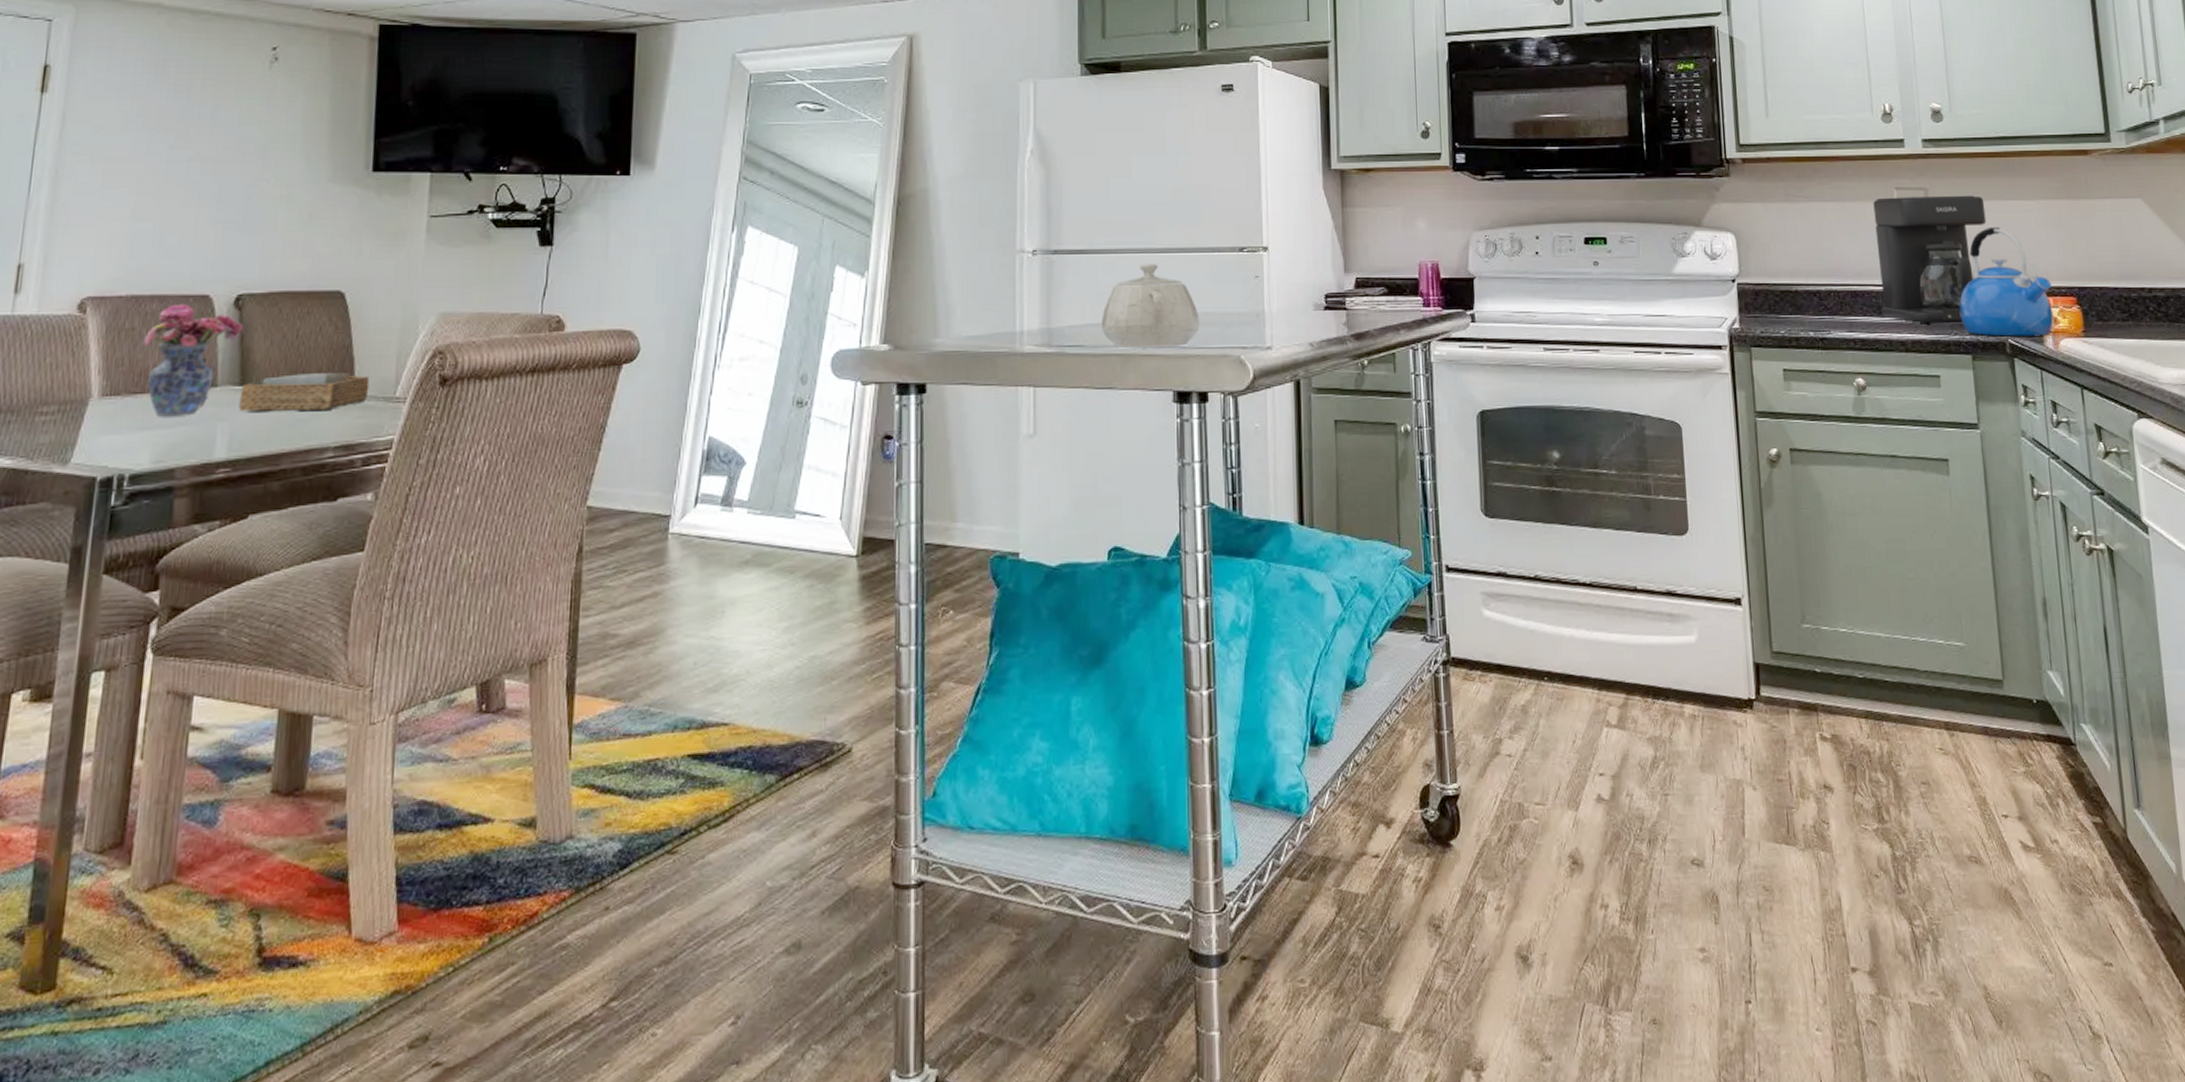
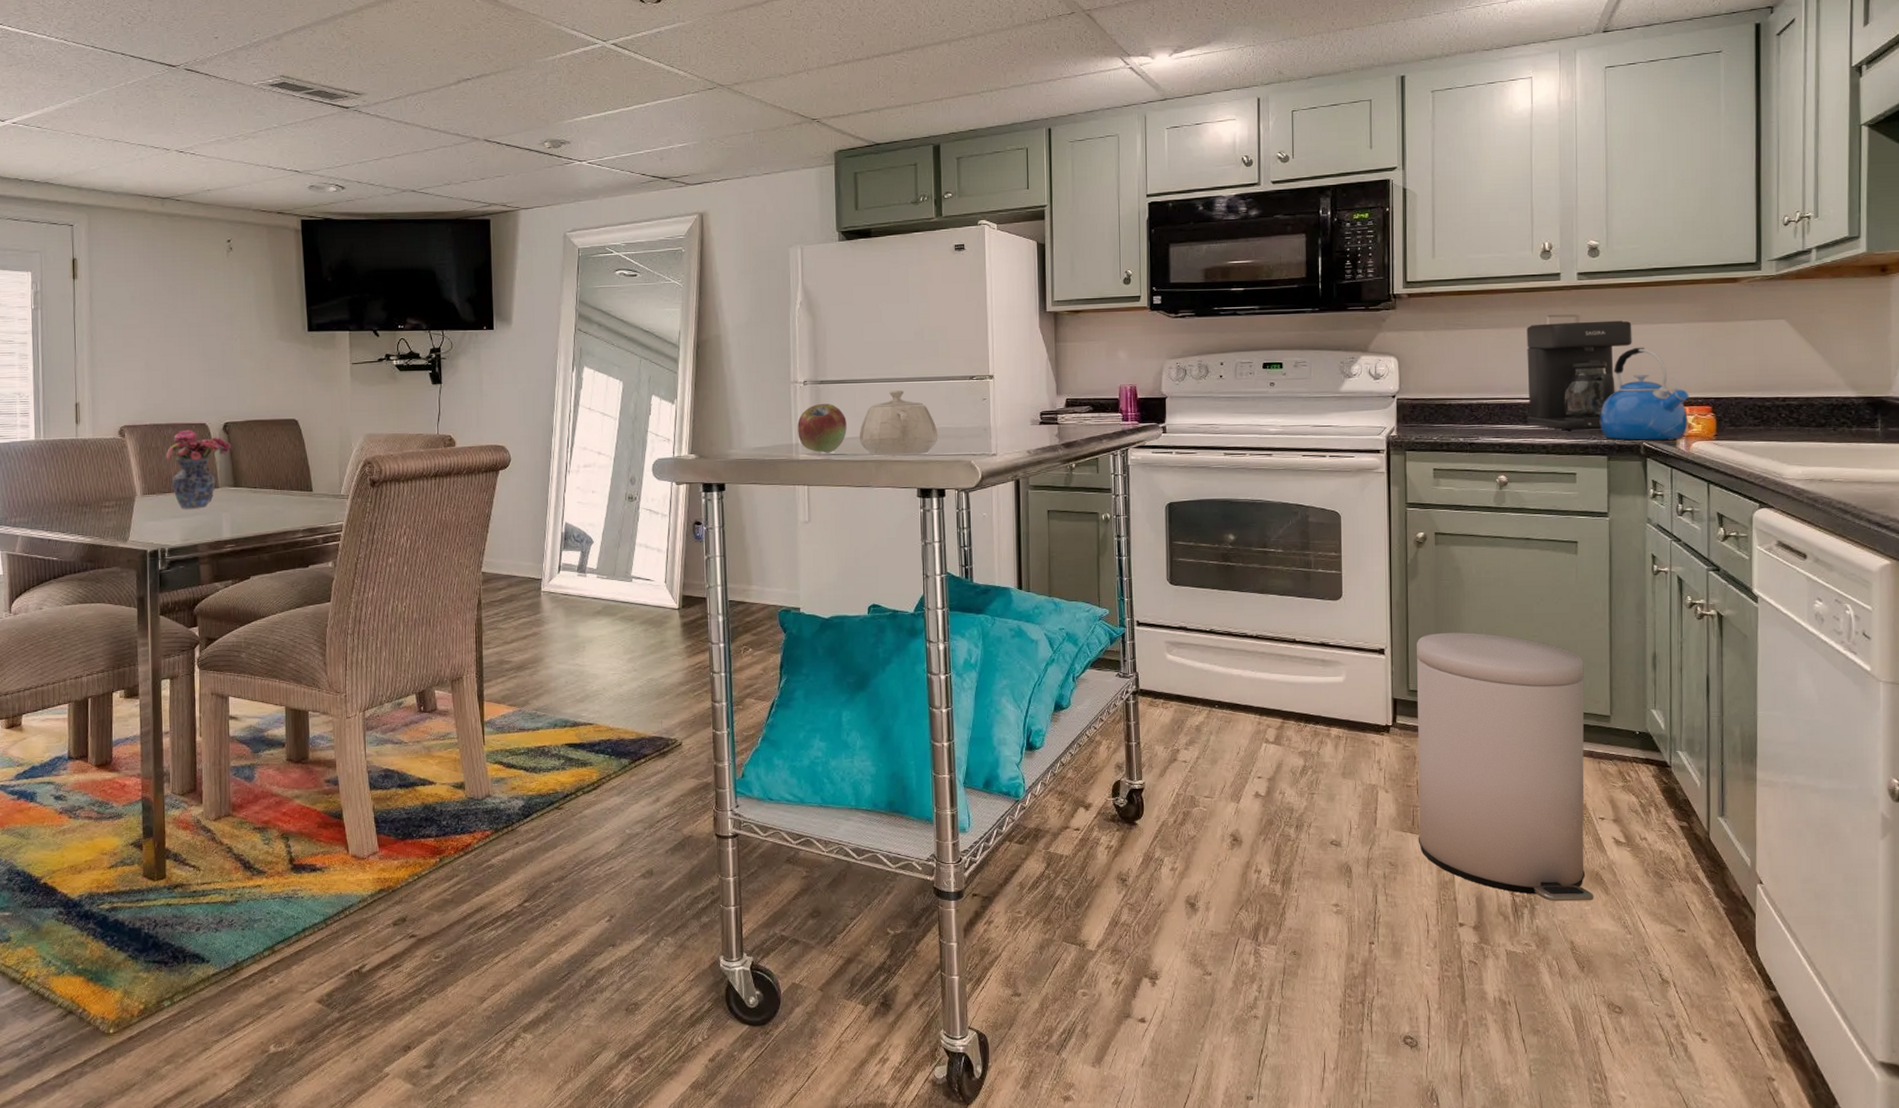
napkin holder: present [239,373,370,412] -> none [235,478,322,505]
fruit: none [1023,280,1086,344] -> present [797,404,847,453]
pedal bin: none [1778,575,2006,932] -> present [1417,632,1594,902]

